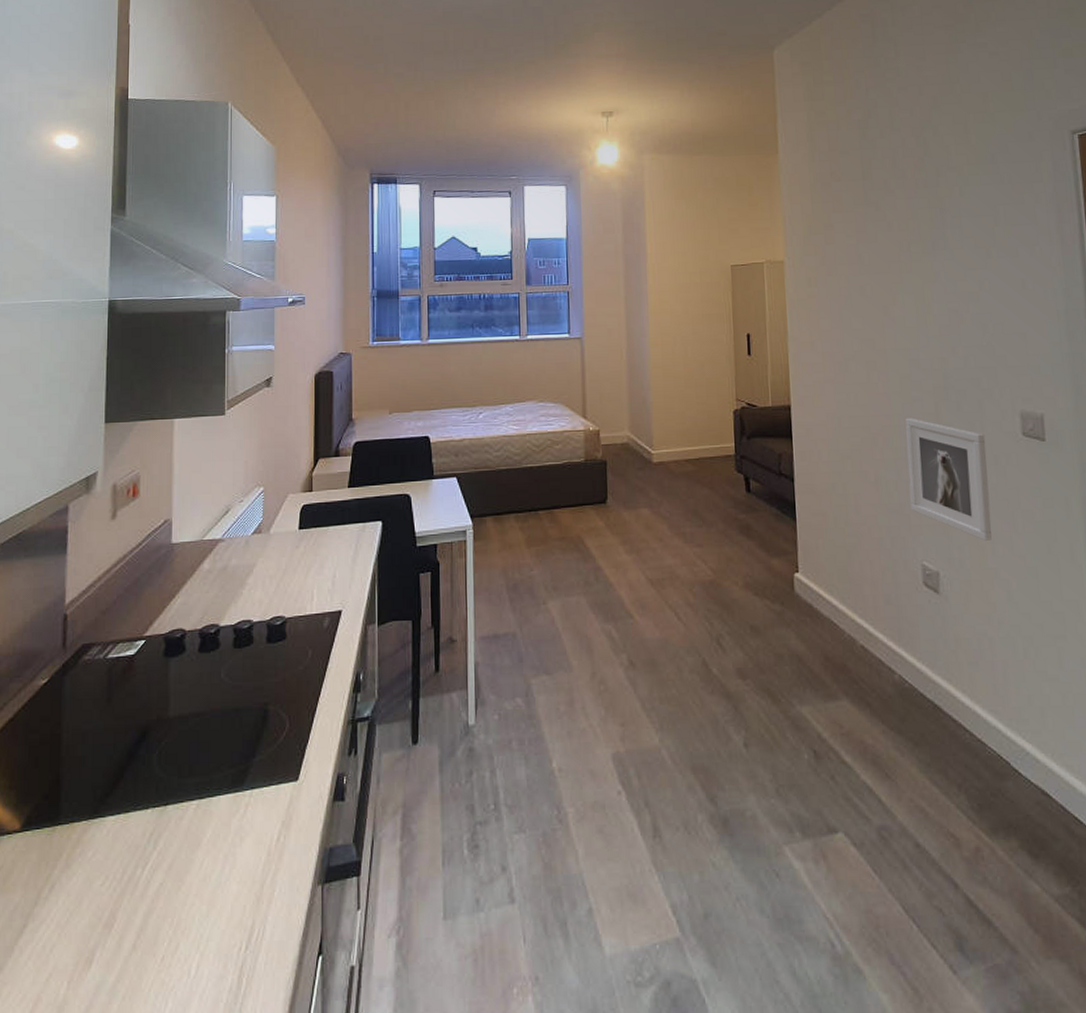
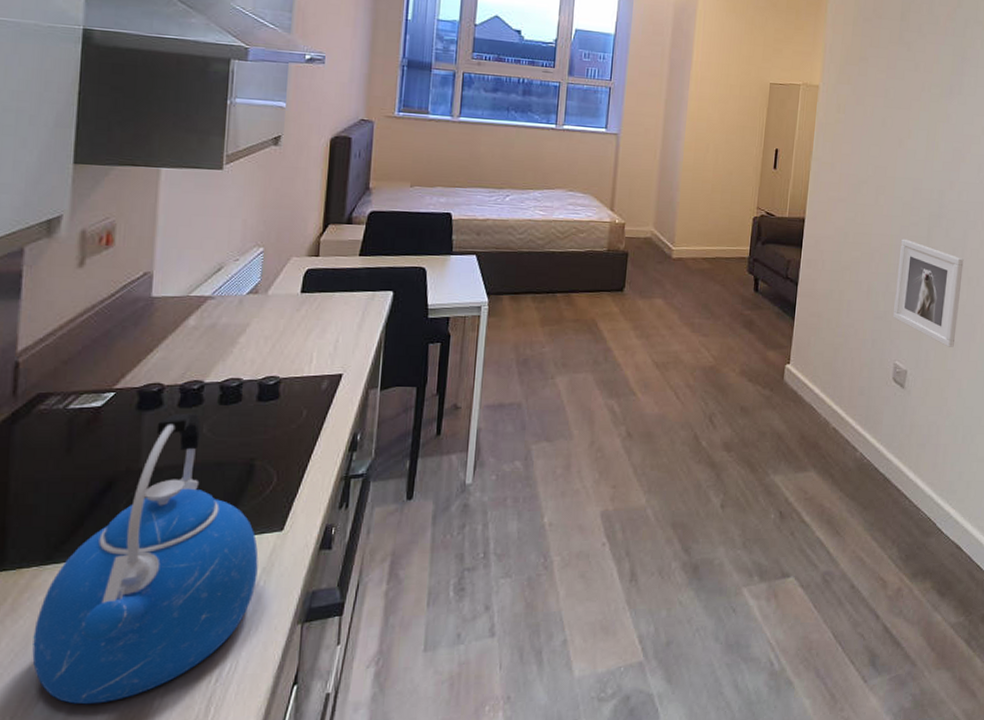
kettle: none [84,658,277,971] -> present [32,413,259,705]

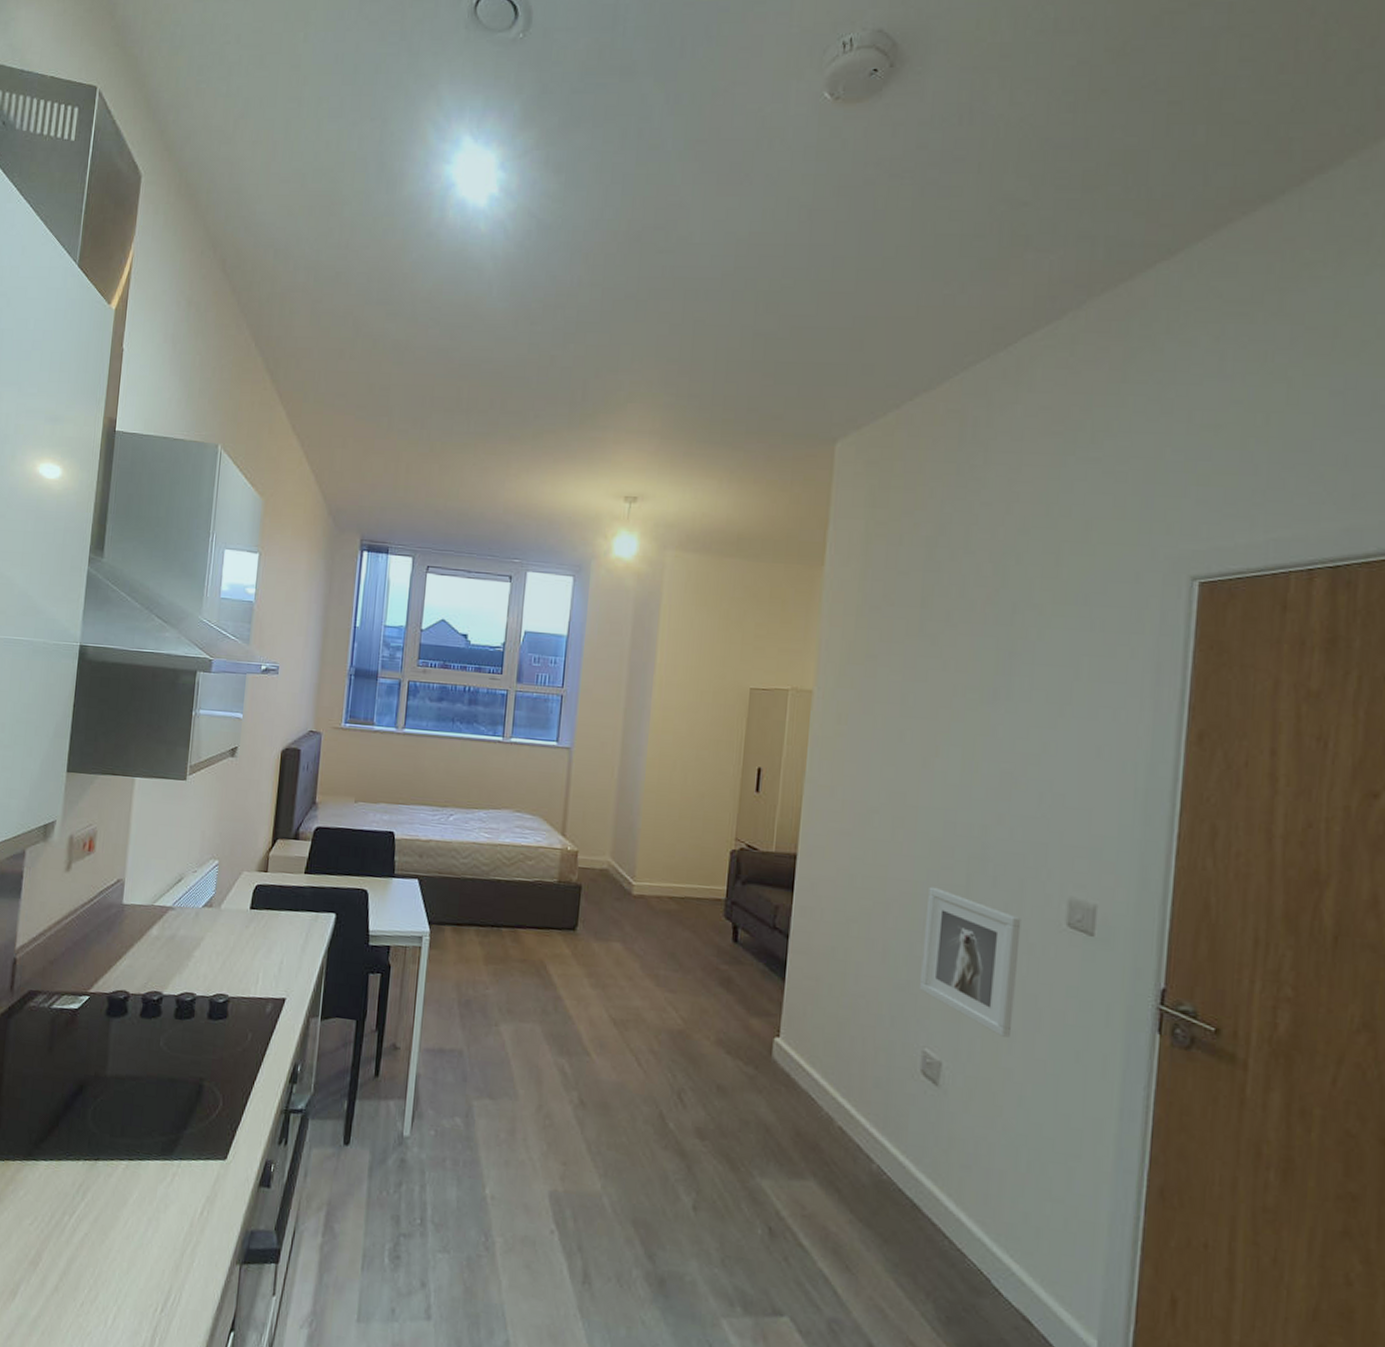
kettle: present [32,413,259,705] -> none [12,1023,204,1312]

